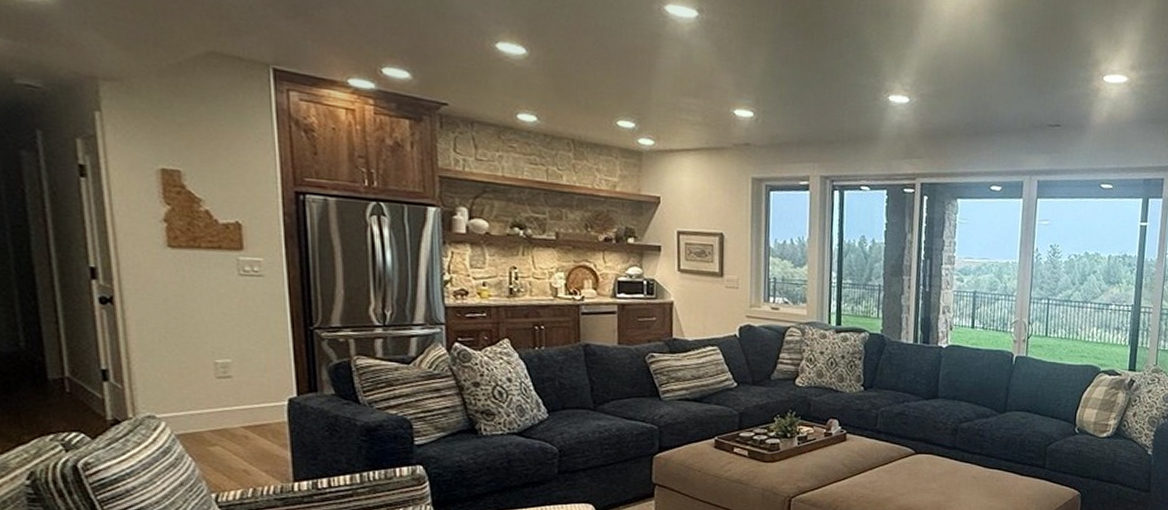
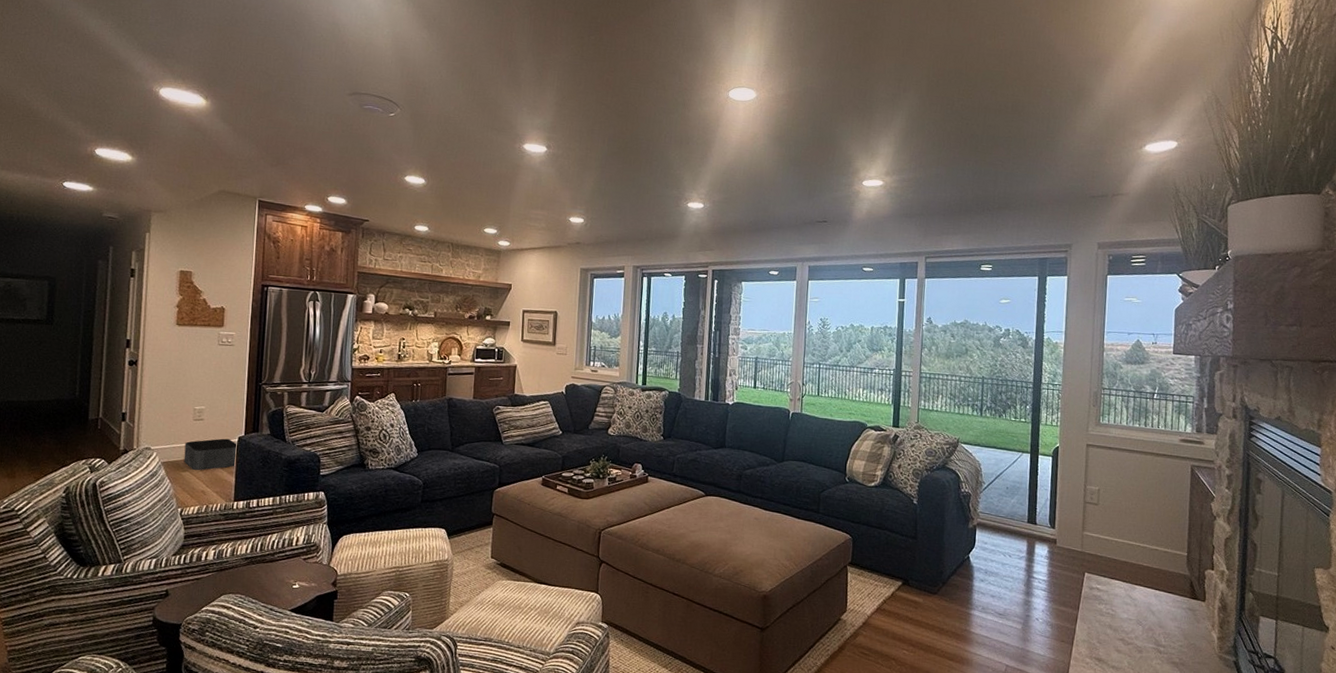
storage bin: none [208,401,289,445] -> present [183,438,238,471]

